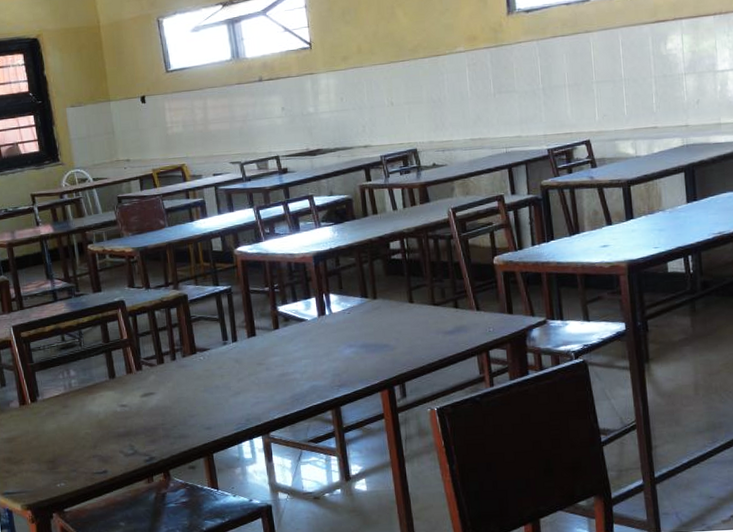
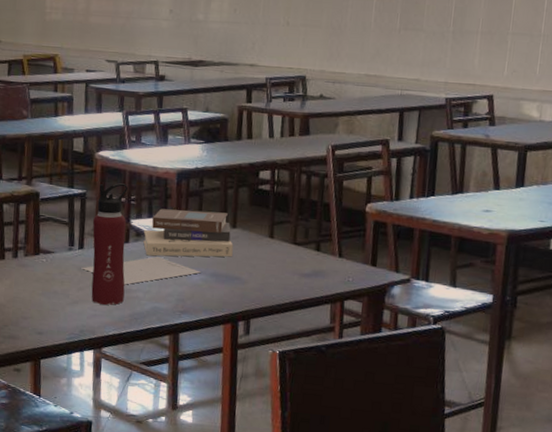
paper: none [238,337,351,369] -> present [81,256,201,285]
water bottle: none [241,274,283,391] -> present [91,183,128,305]
books: none [290,286,378,338] -> present [143,209,233,257]

